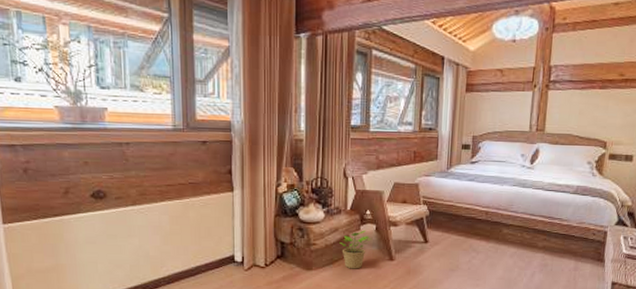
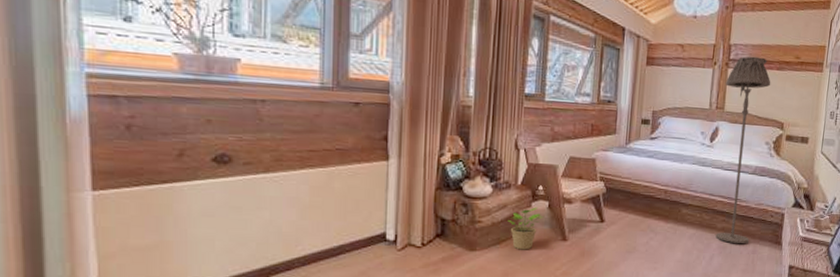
floor lamp: none [536,76,594,261] -> present [715,56,771,243]

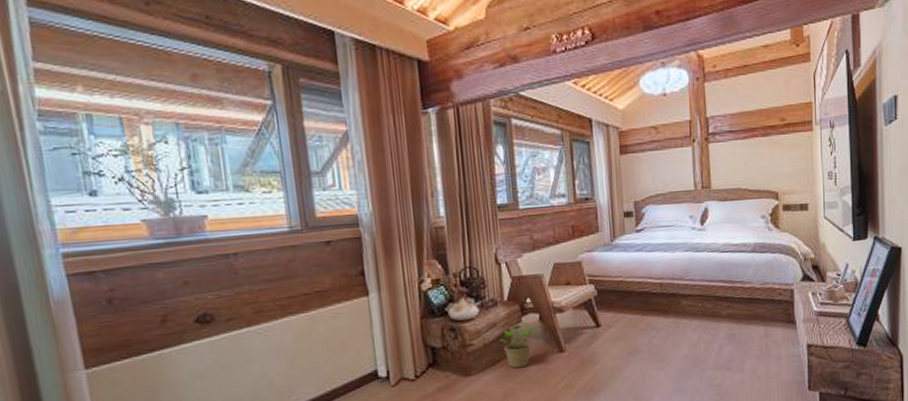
floor lamp: present [715,56,771,243] -> none [708,125,760,330]

